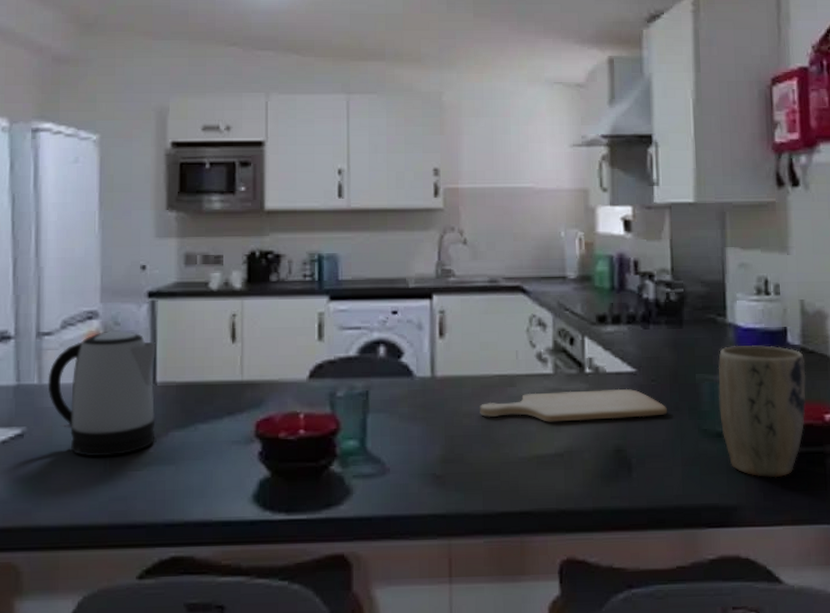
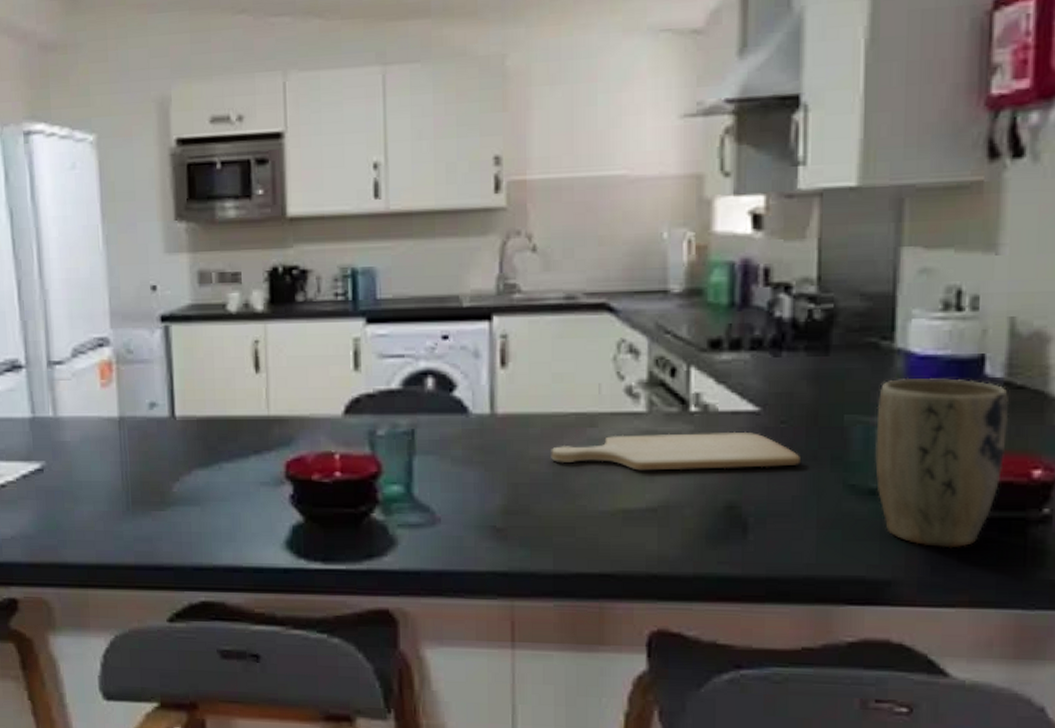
kettle: present [48,330,157,457] -> none [62,359,178,495]

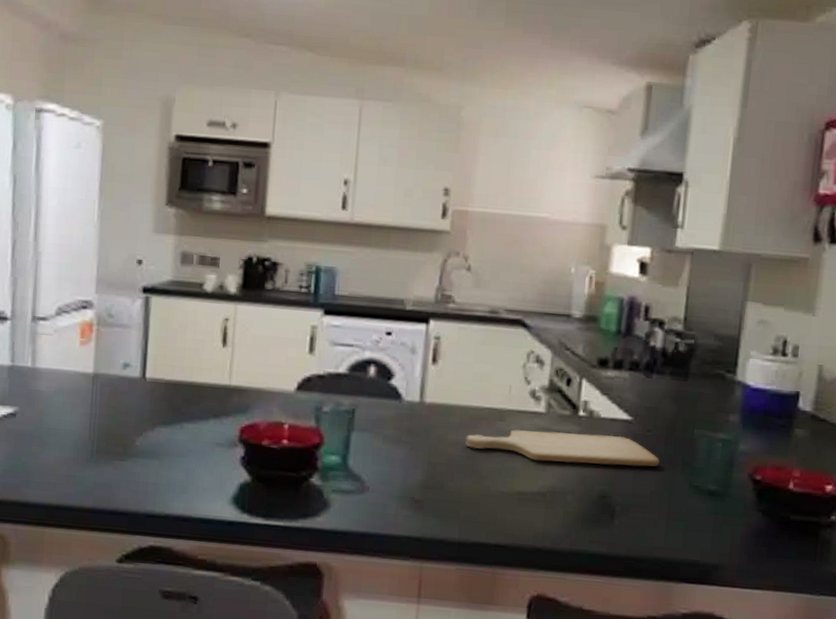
plant pot: present [875,377,1010,549] -> none [714,404,814,543]

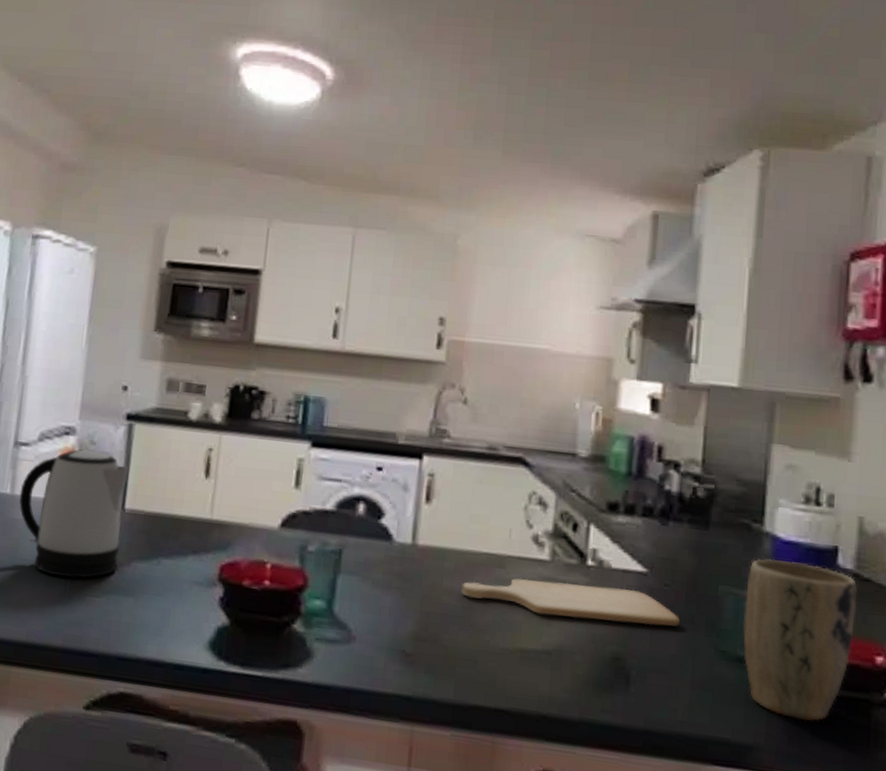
kettle: none [41,322,148,445] -> present [19,449,129,579]
plant pot: none [714,404,814,543] -> present [743,558,858,722]

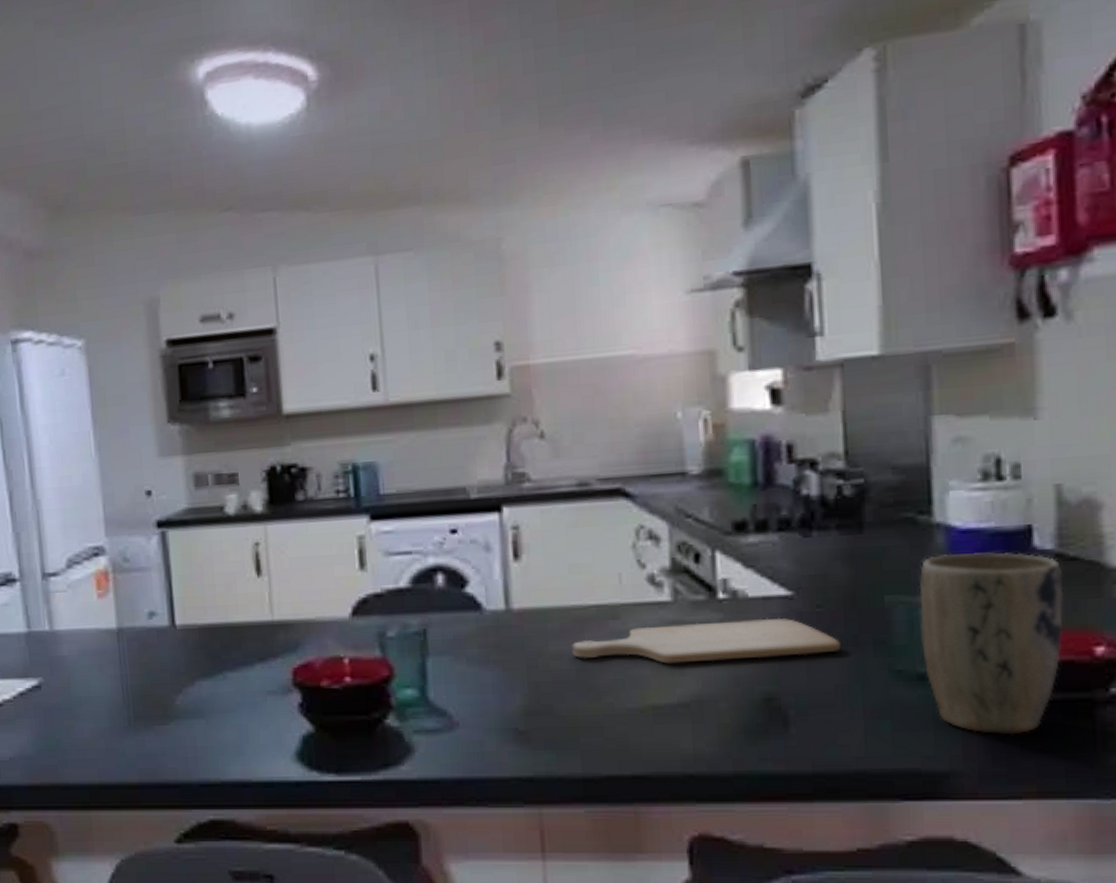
kettle: present [19,449,129,579] -> none [58,567,181,710]

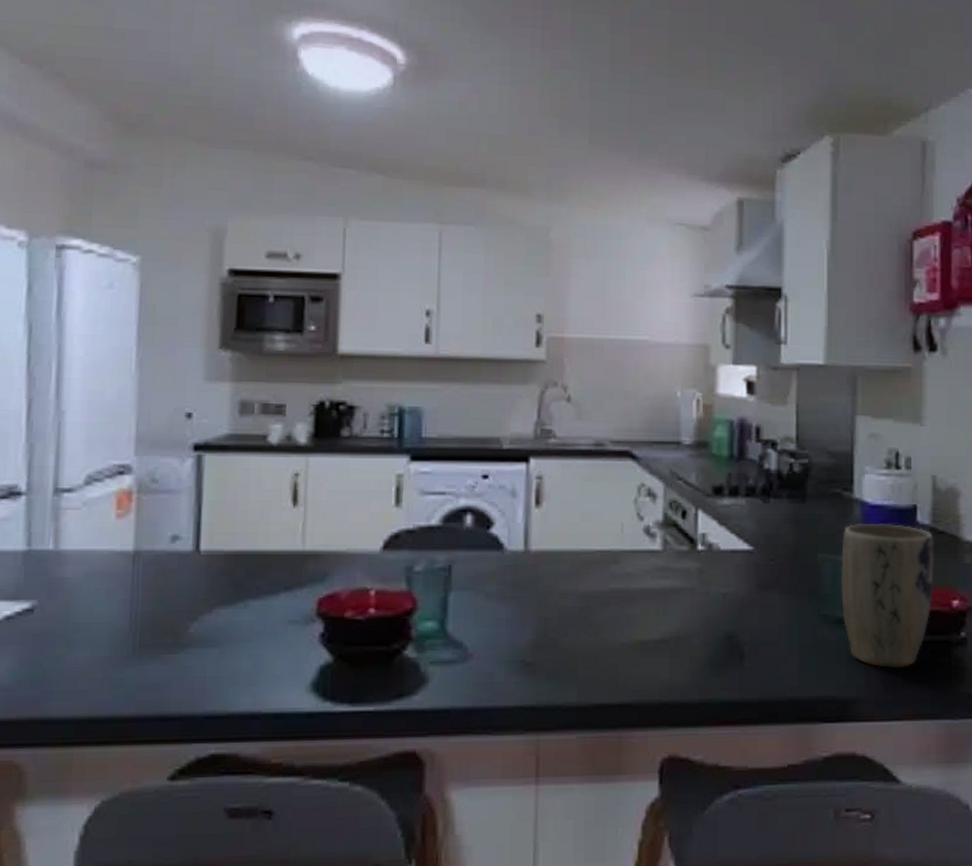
chopping board: present [572,617,841,664] -> none [578,568,785,604]

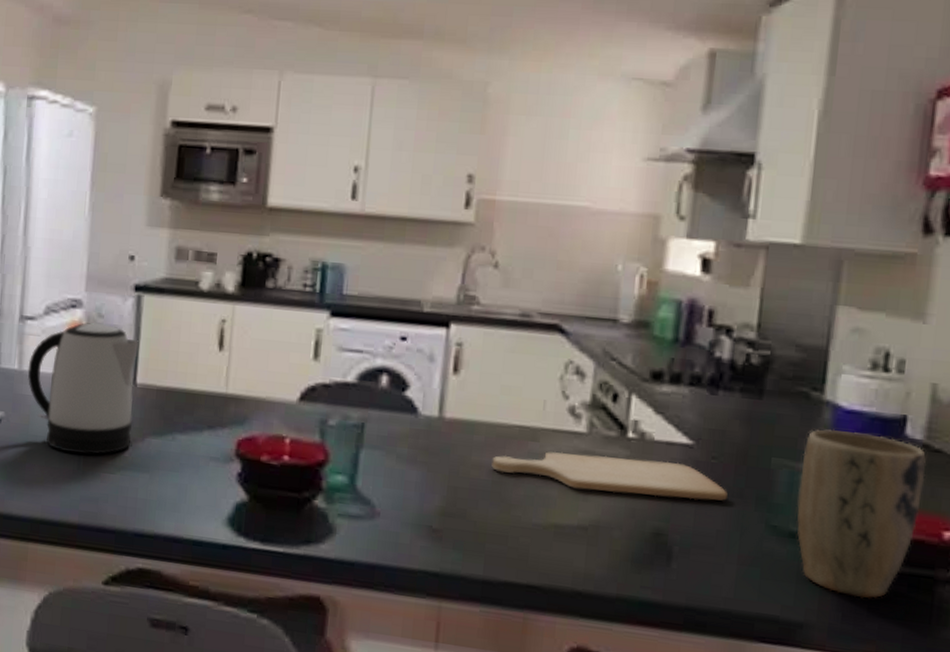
kettle: none [66,488,202,637] -> present [27,322,140,455]
chopping board: none [578,568,785,604] -> present [492,451,728,501]

